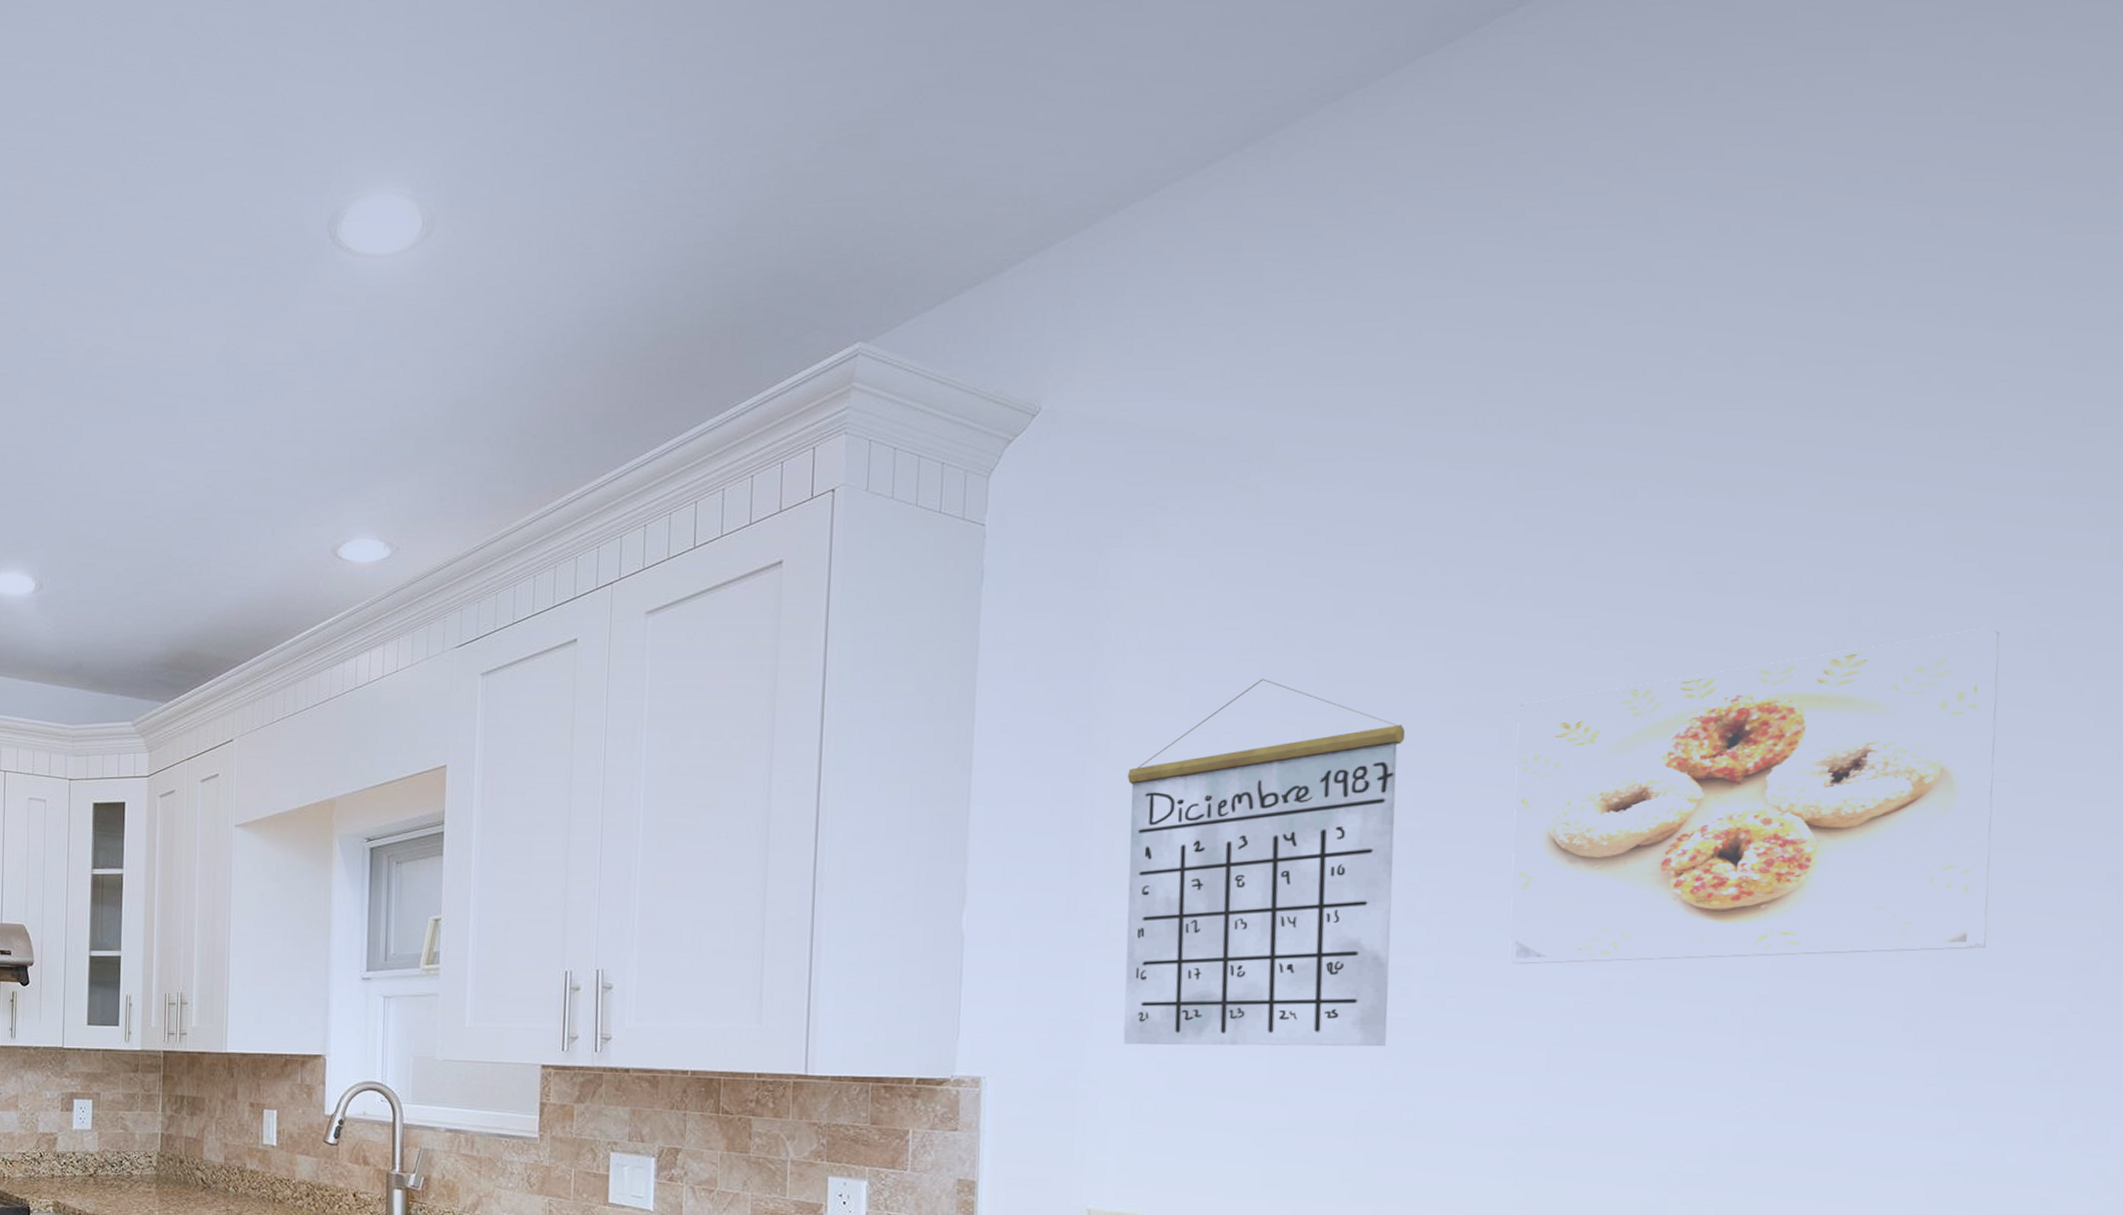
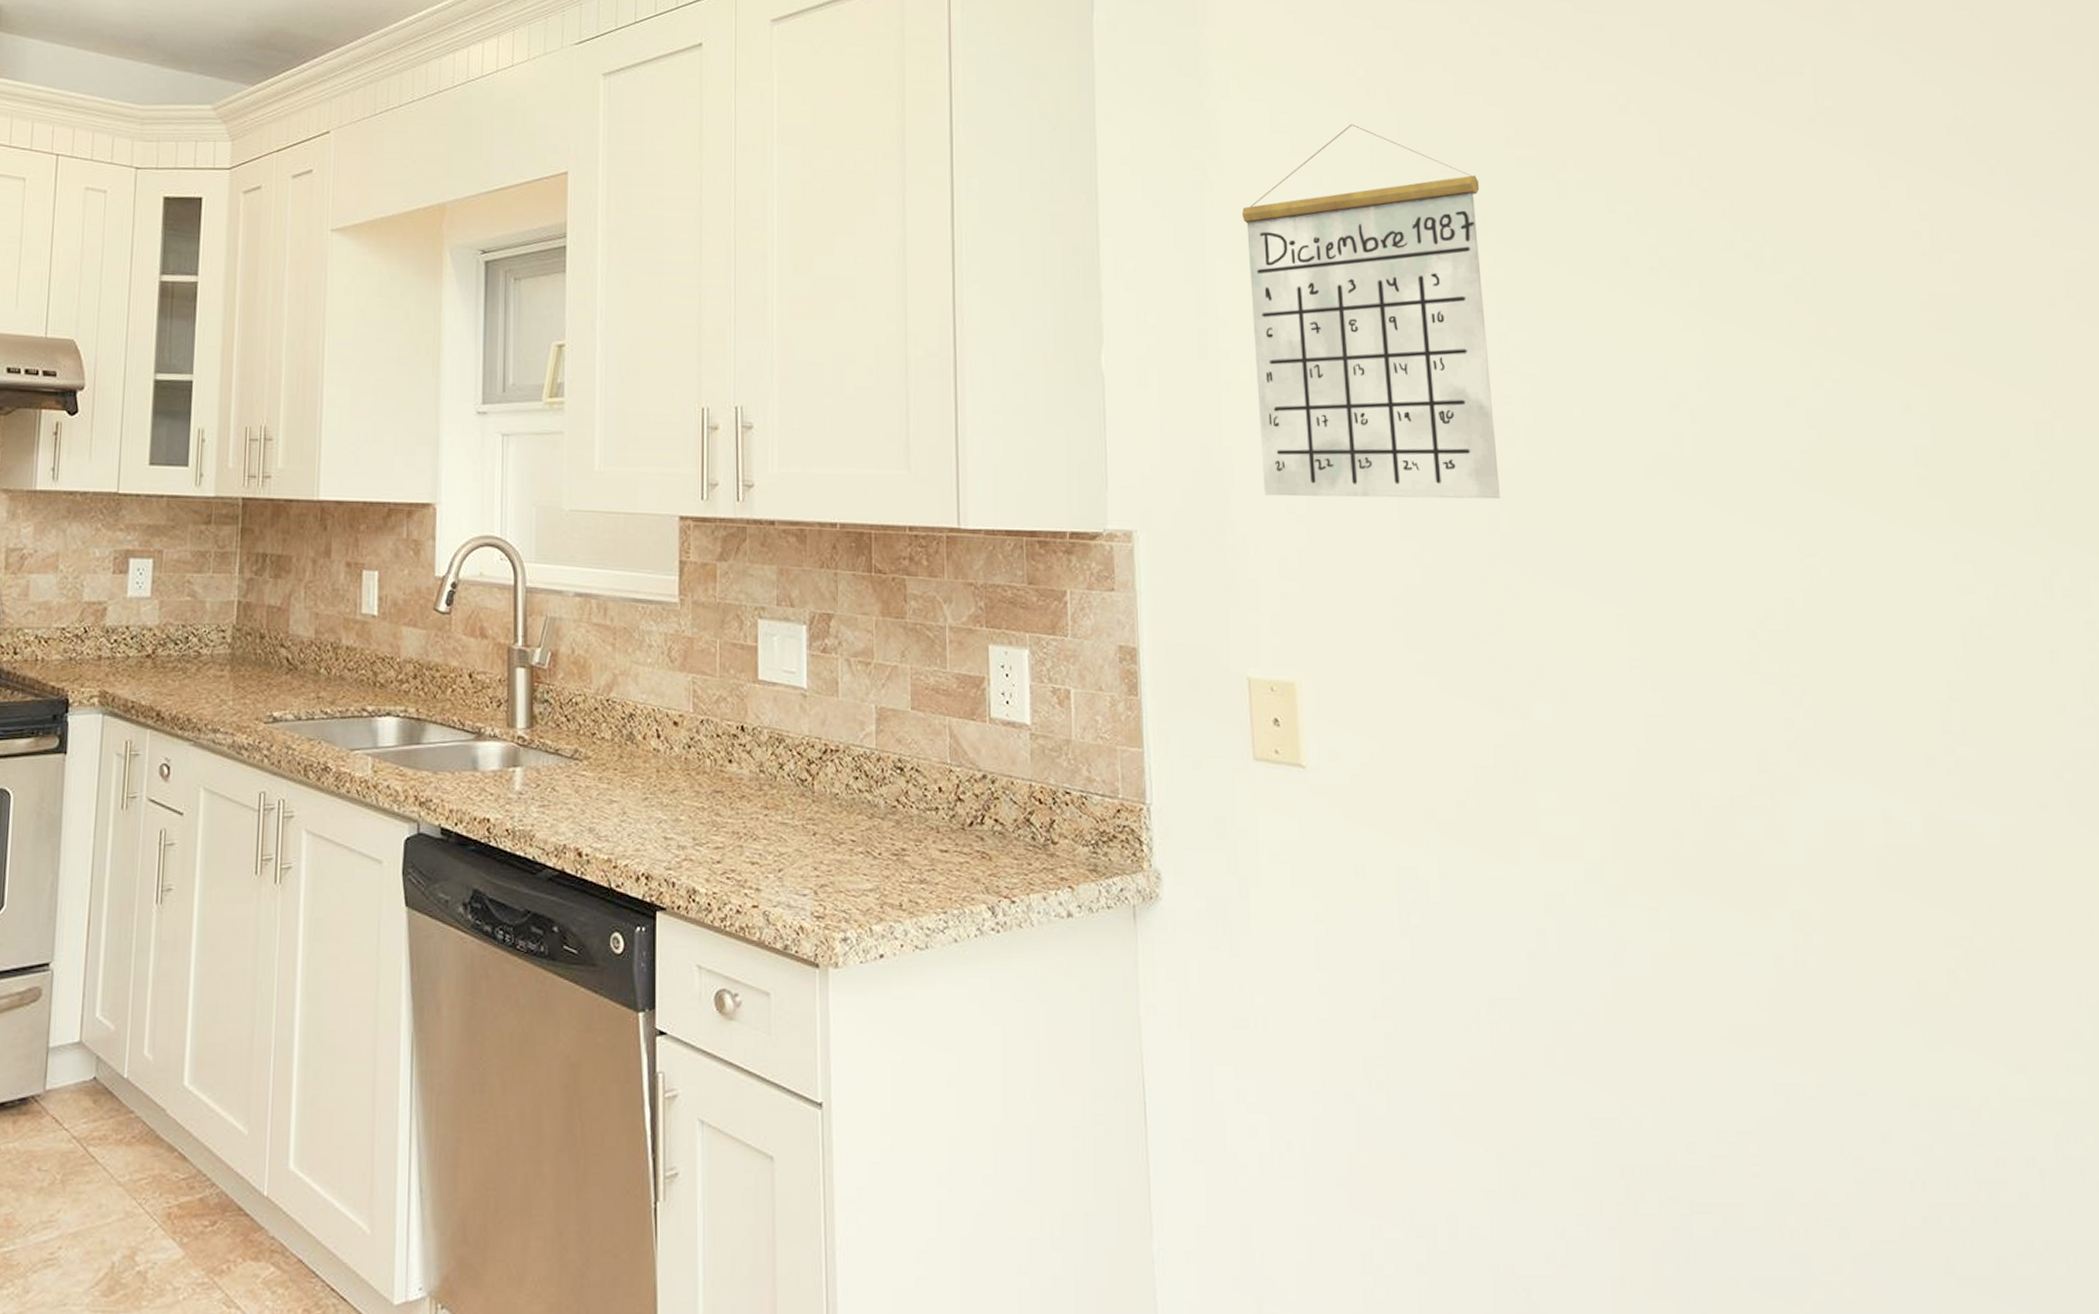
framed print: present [1508,628,2000,965] -> none [1570,112,1967,416]

